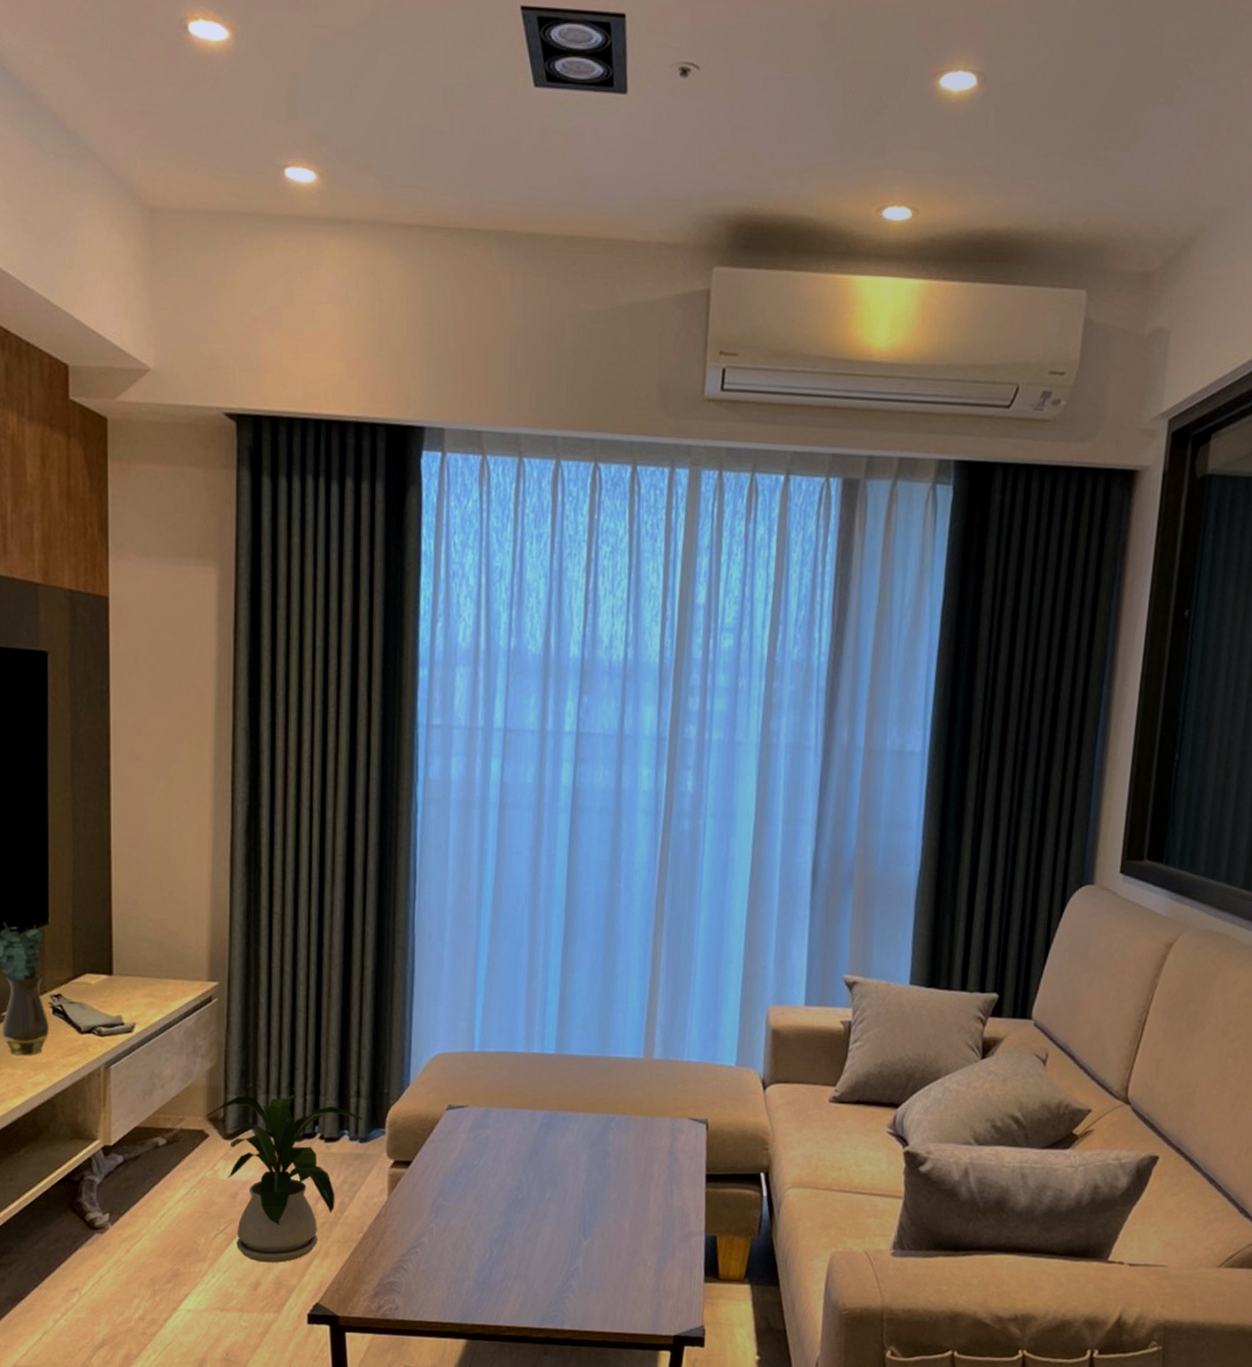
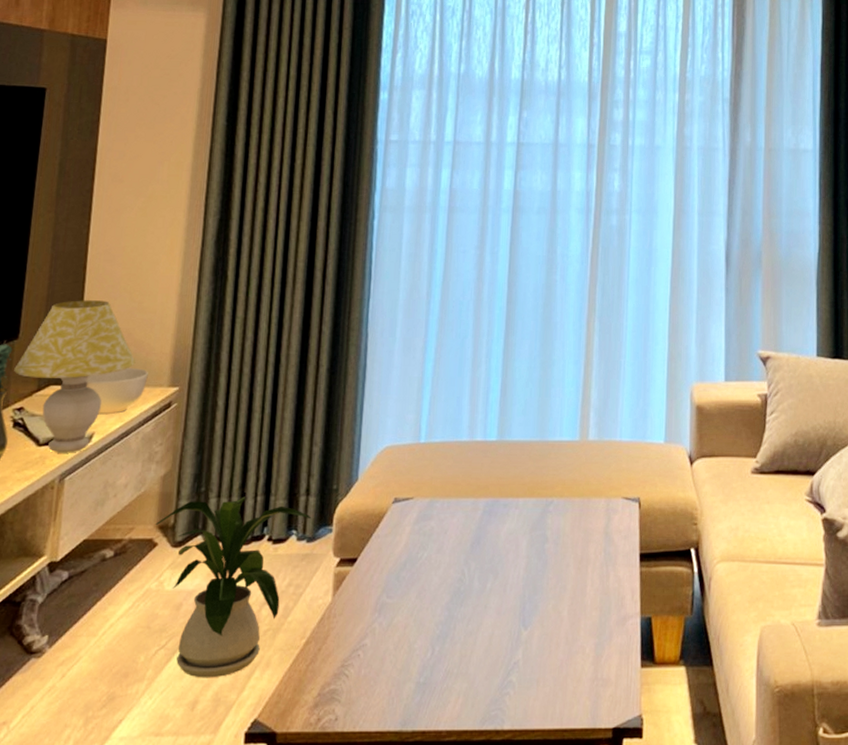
table lamp: none [47,887,172,1042] -> present [14,300,136,453]
bowl: none [122,959,185,1006] -> present [86,367,148,415]

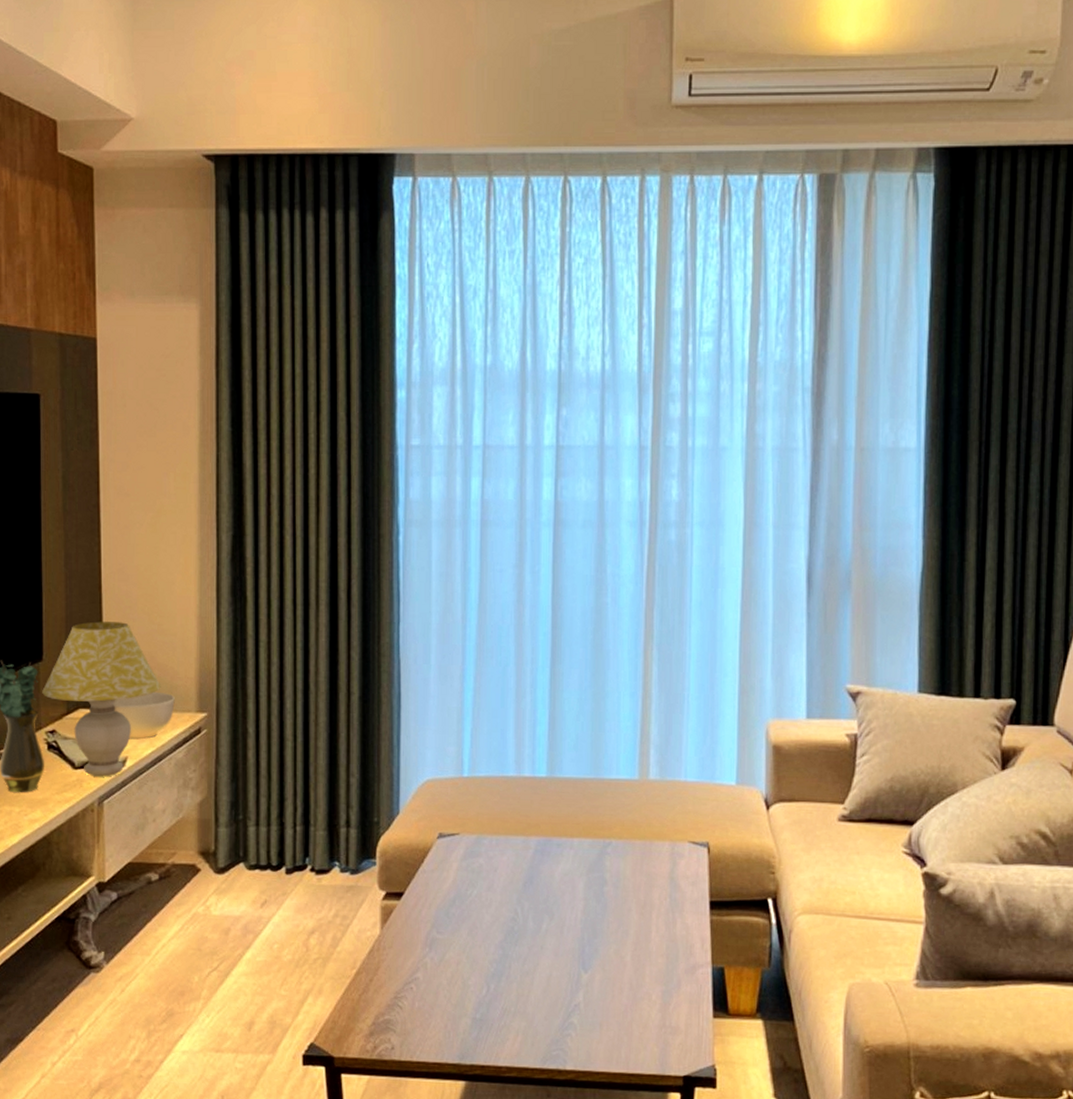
house plant: present [155,496,312,678] -> none [196,826,354,1002]

